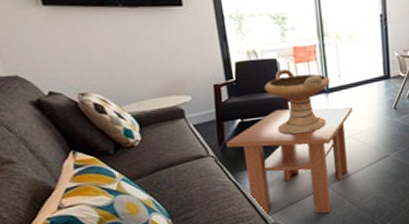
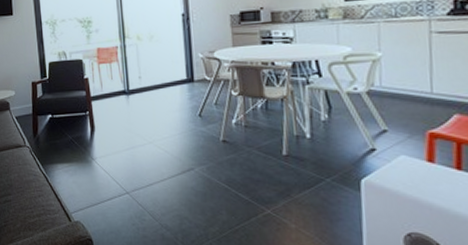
coffee table: present [226,107,353,214] -> none [39,108,154,223]
decorative bowl: present [264,69,330,135] -> none [71,70,131,134]

